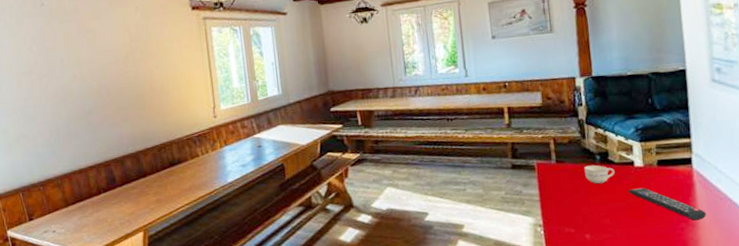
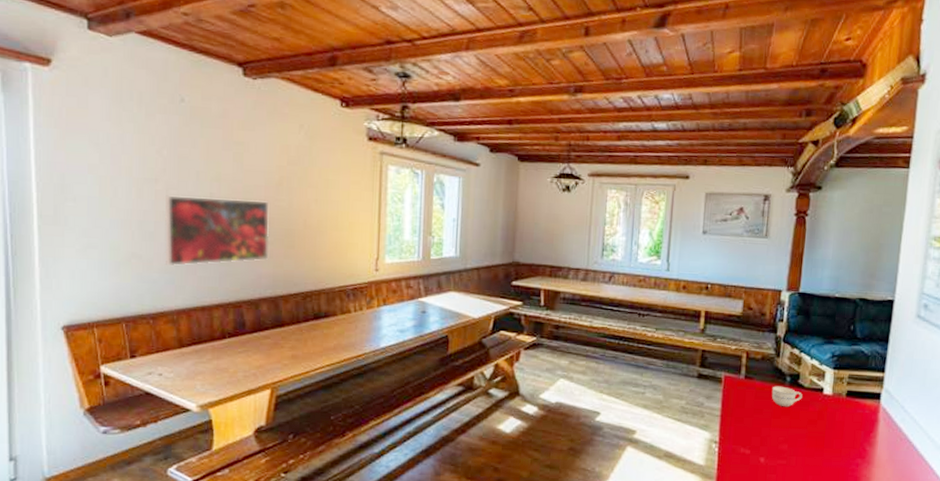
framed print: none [40,74,126,140] -> present [164,195,270,267]
remote control: present [628,187,707,221] -> none [812,416,884,458]

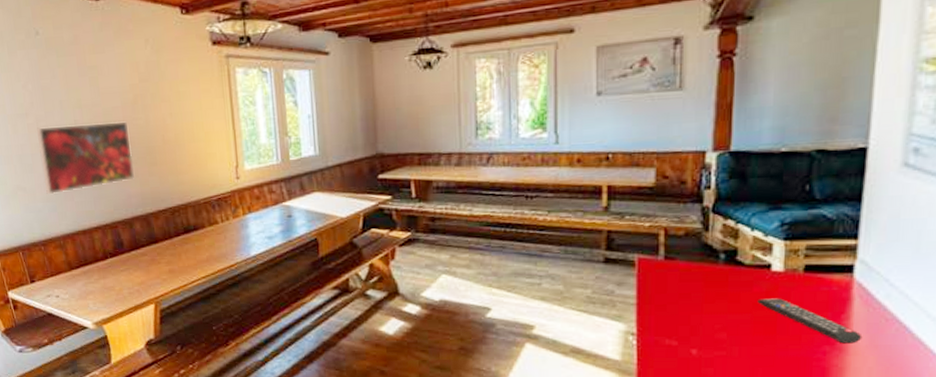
cup: present [771,386,802,407] -> none [701,265,743,290]
remote control: none [812,416,884,458] -> present [757,298,863,344]

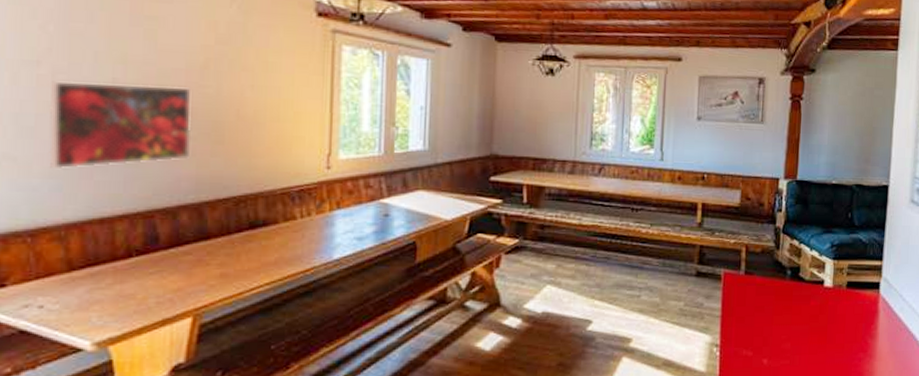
remote control: present [757,298,863,344] -> none [813,311,885,351]

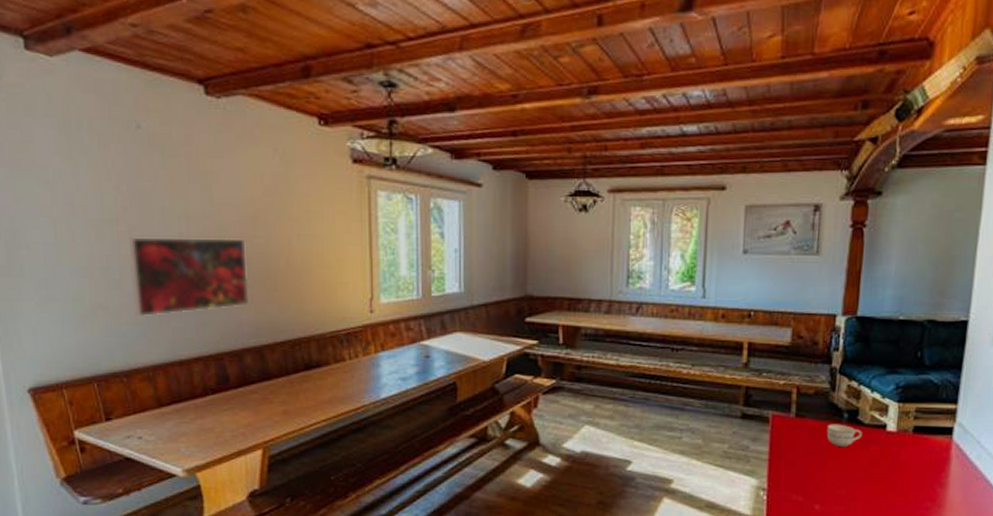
cup: none [772,280,803,303] -> present [826,424,862,447]

